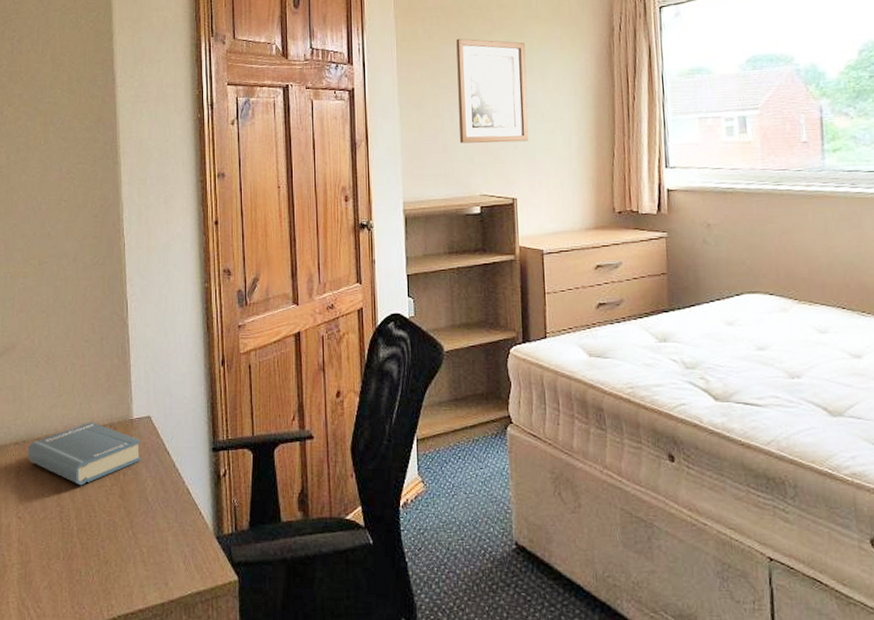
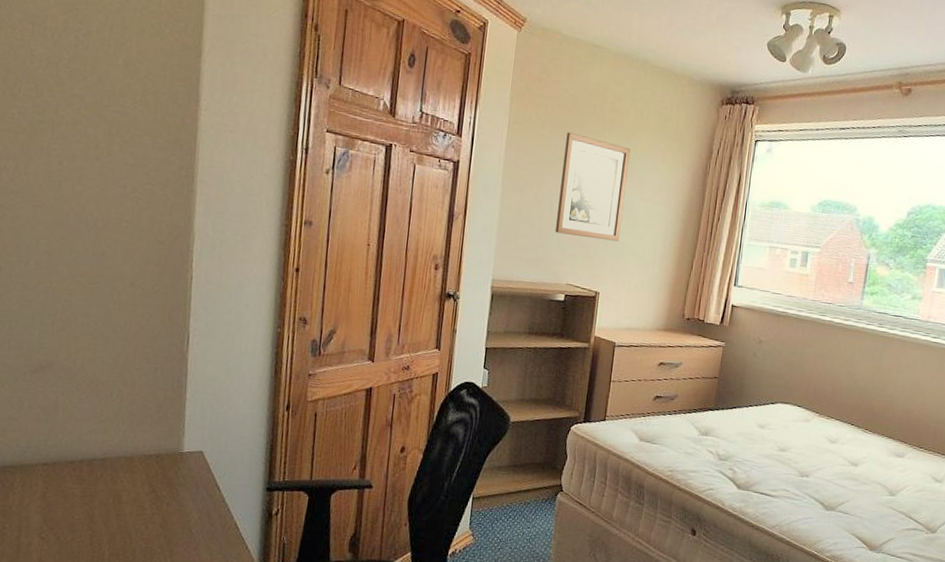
hardback book: present [28,422,142,486] -> none [58,450,190,512]

